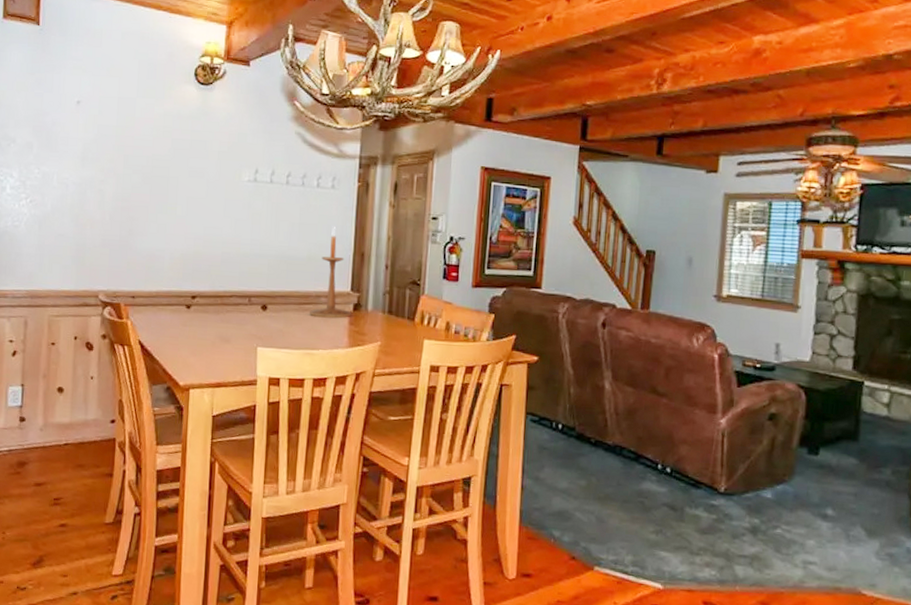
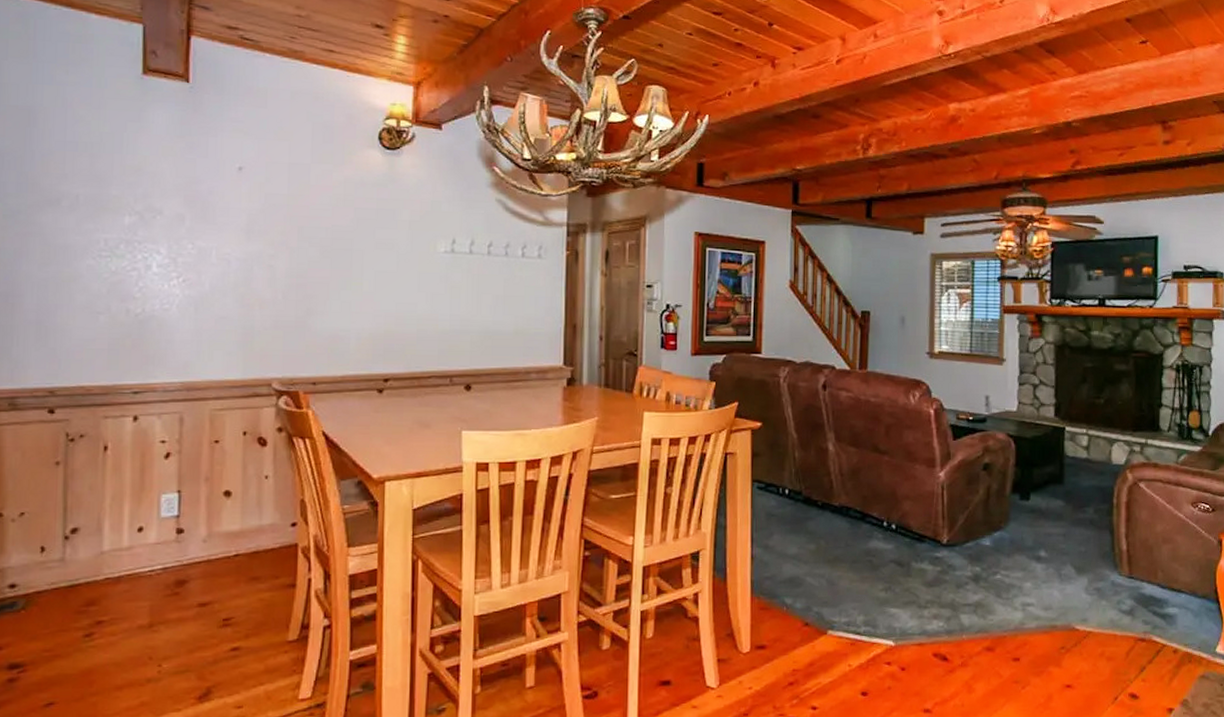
candlestick: present [310,226,352,319] -> none [519,297,565,395]

